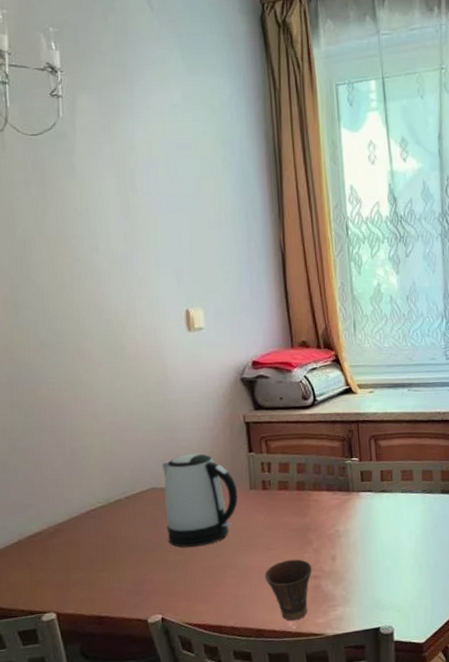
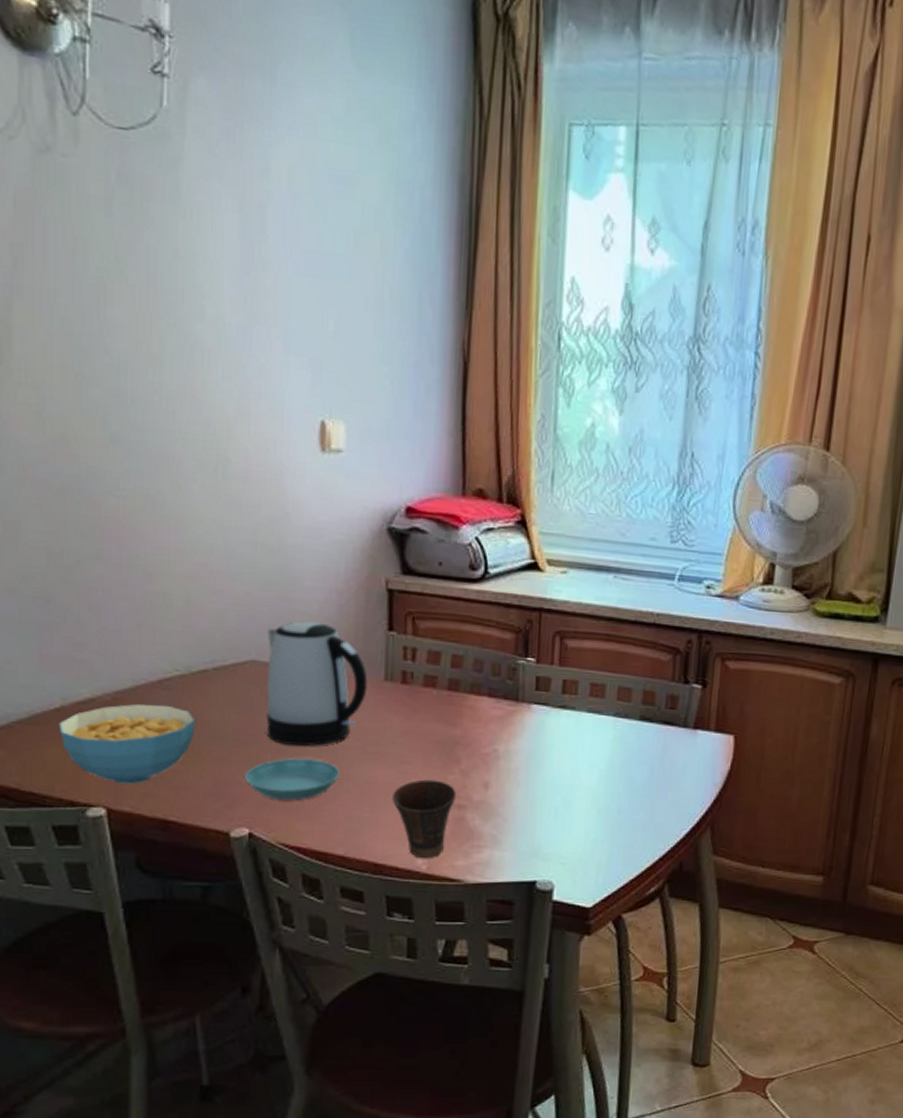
cereal bowl: none [17,529,116,593] -> present [58,703,196,784]
saucer: none [155,555,225,590] -> present [245,758,341,800]

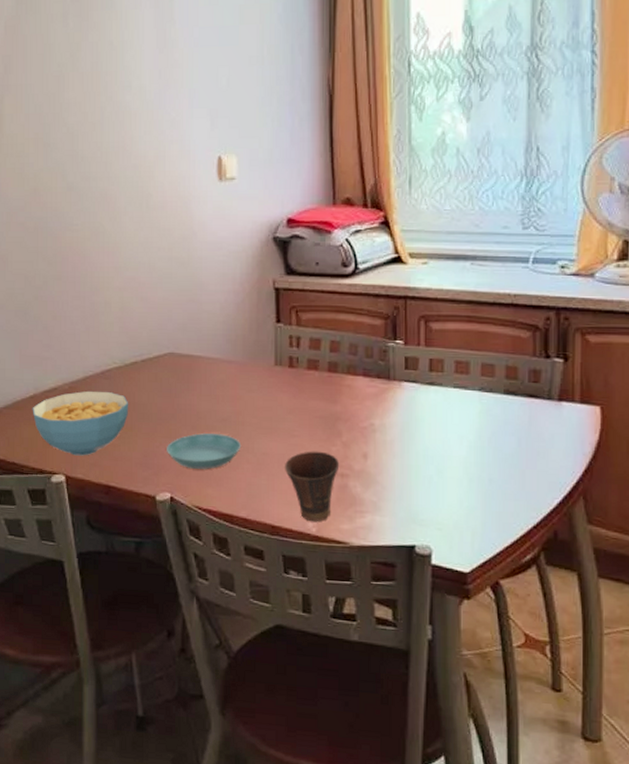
kettle: present [266,621,368,747] -> none [181,319,261,424]

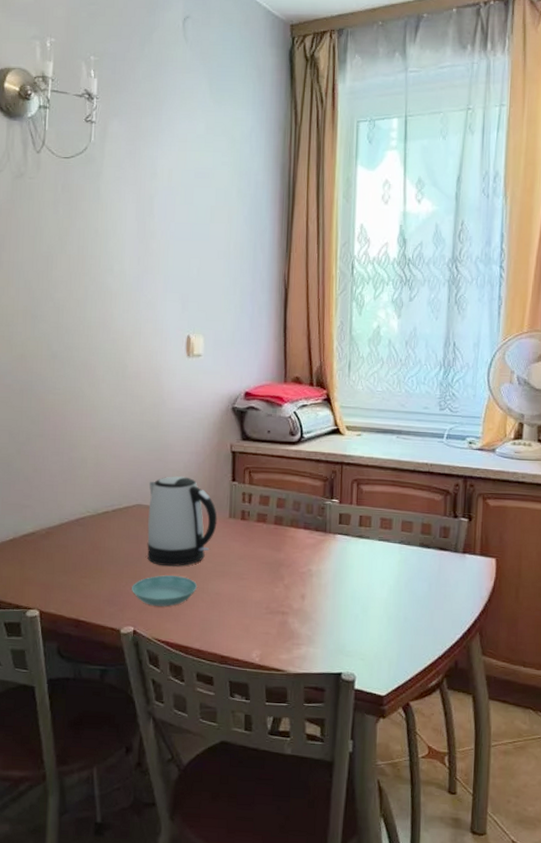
cereal bowl: present [32,390,129,456] -> none [11,536,100,594]
kettle: none [181,319,261,424] -> present [146,476,218,567]
cup: present [285,451,340,522] -> none [234,592,281,653]

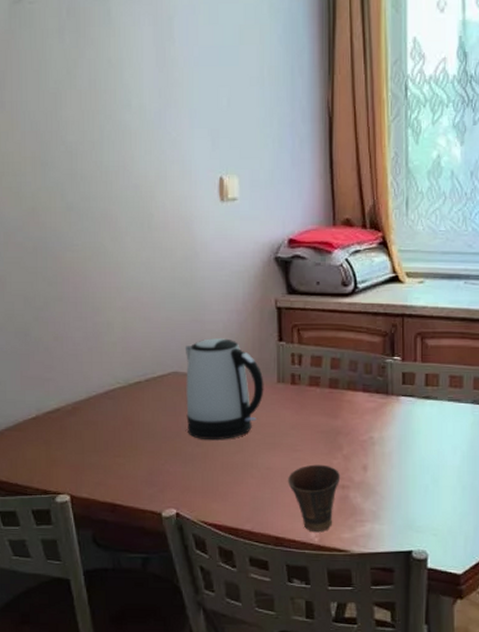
saucer: present [132,575,198,607] -> none [172,450,246,485]
cup: none [234,592,281,653] -> present [288,464,341,533]

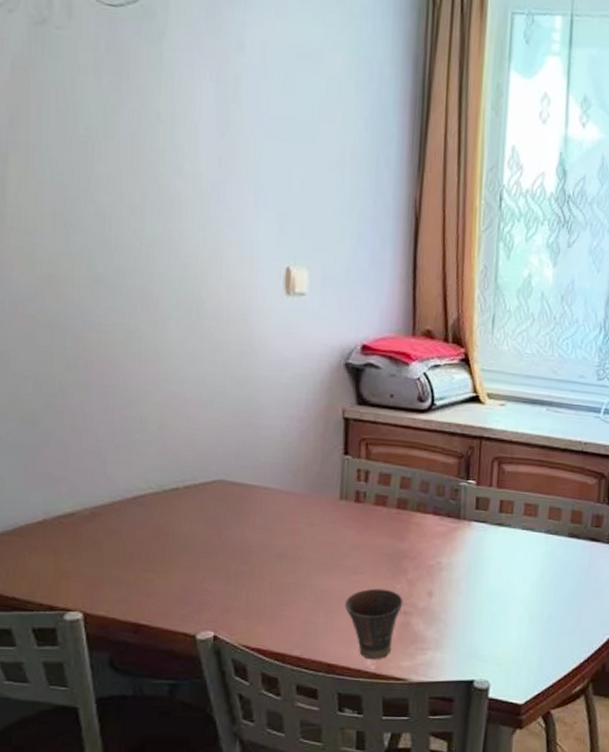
kettle: present [184,338,264,441] -> none [231,446,325,558]

